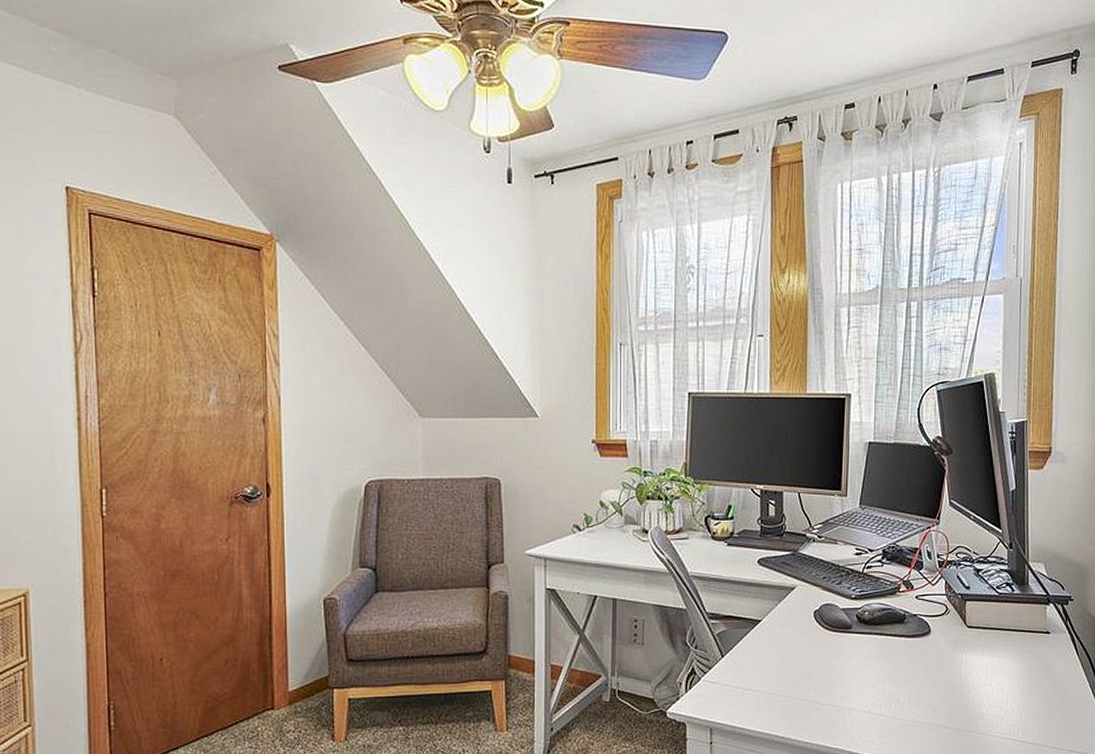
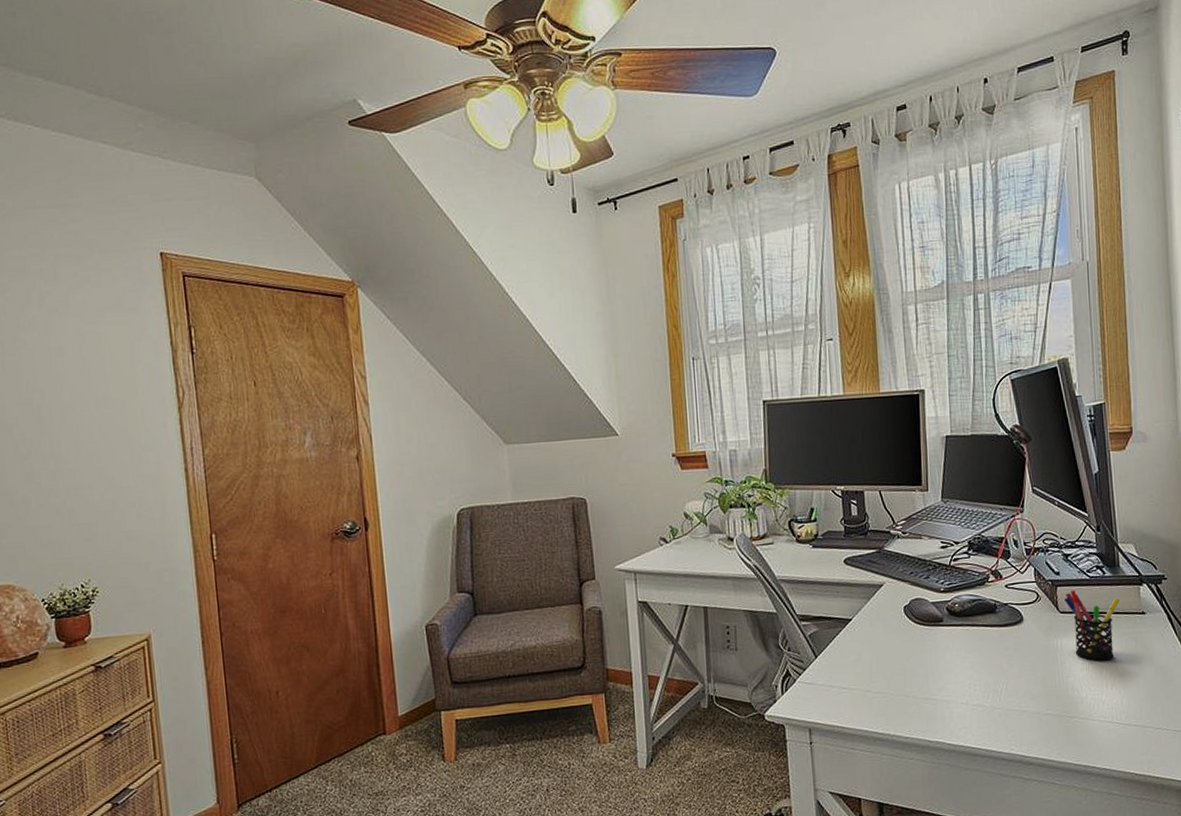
pen holder: none [972,605,1026,677] -> present [1063,589,1120,661]

